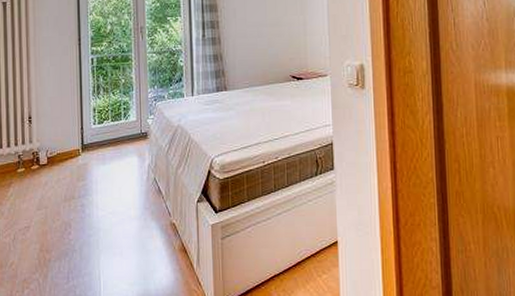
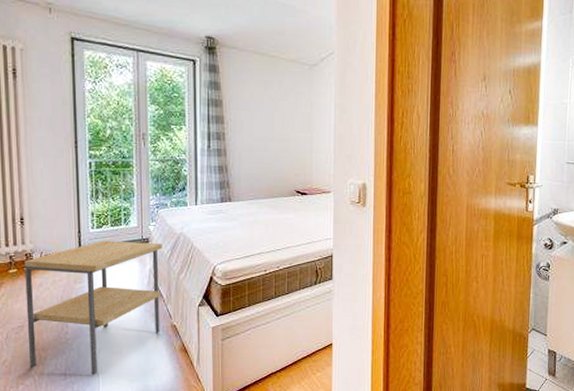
side table: none [31,136,161,278] -> present [24,240,162,375]

